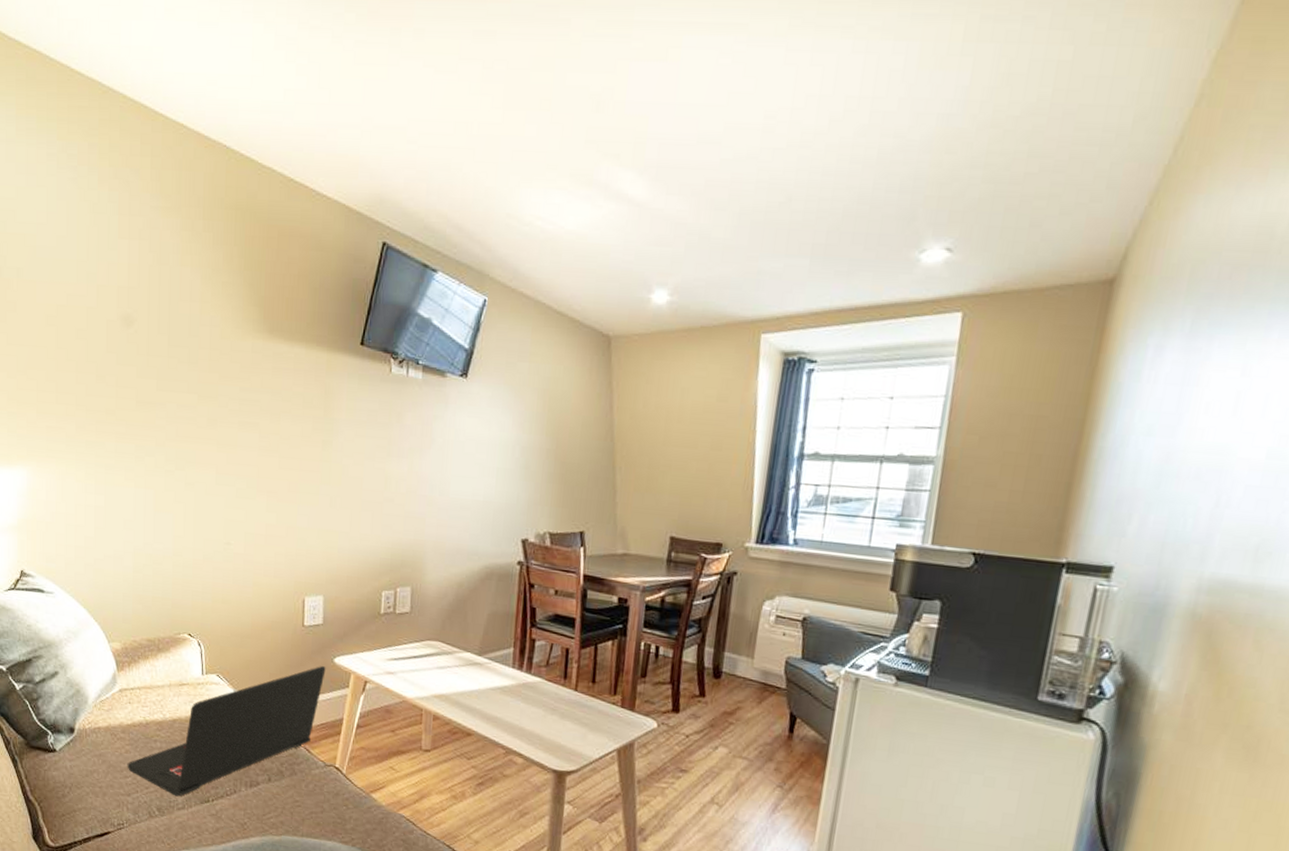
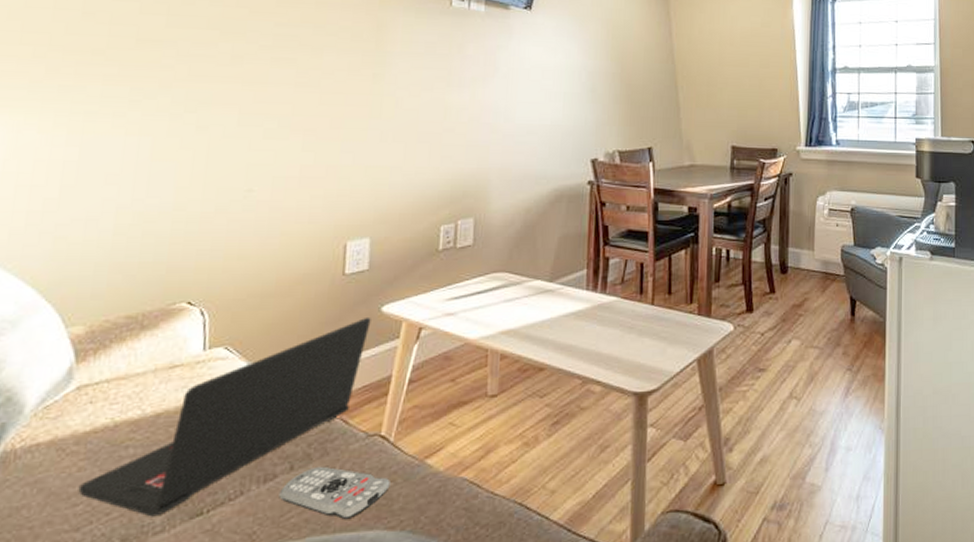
remote control: none [261,782,344,829] -> present [279,466,390,520]

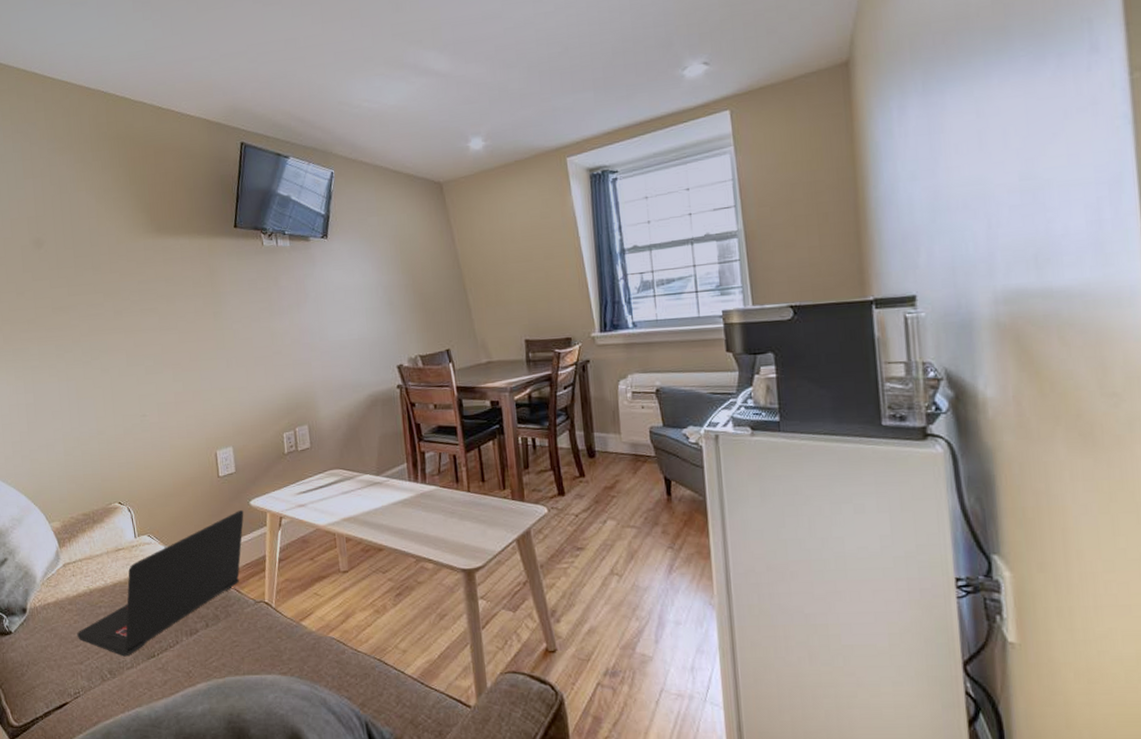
remote control: present [279,466,390,520] -> none [202,624,278,666]

